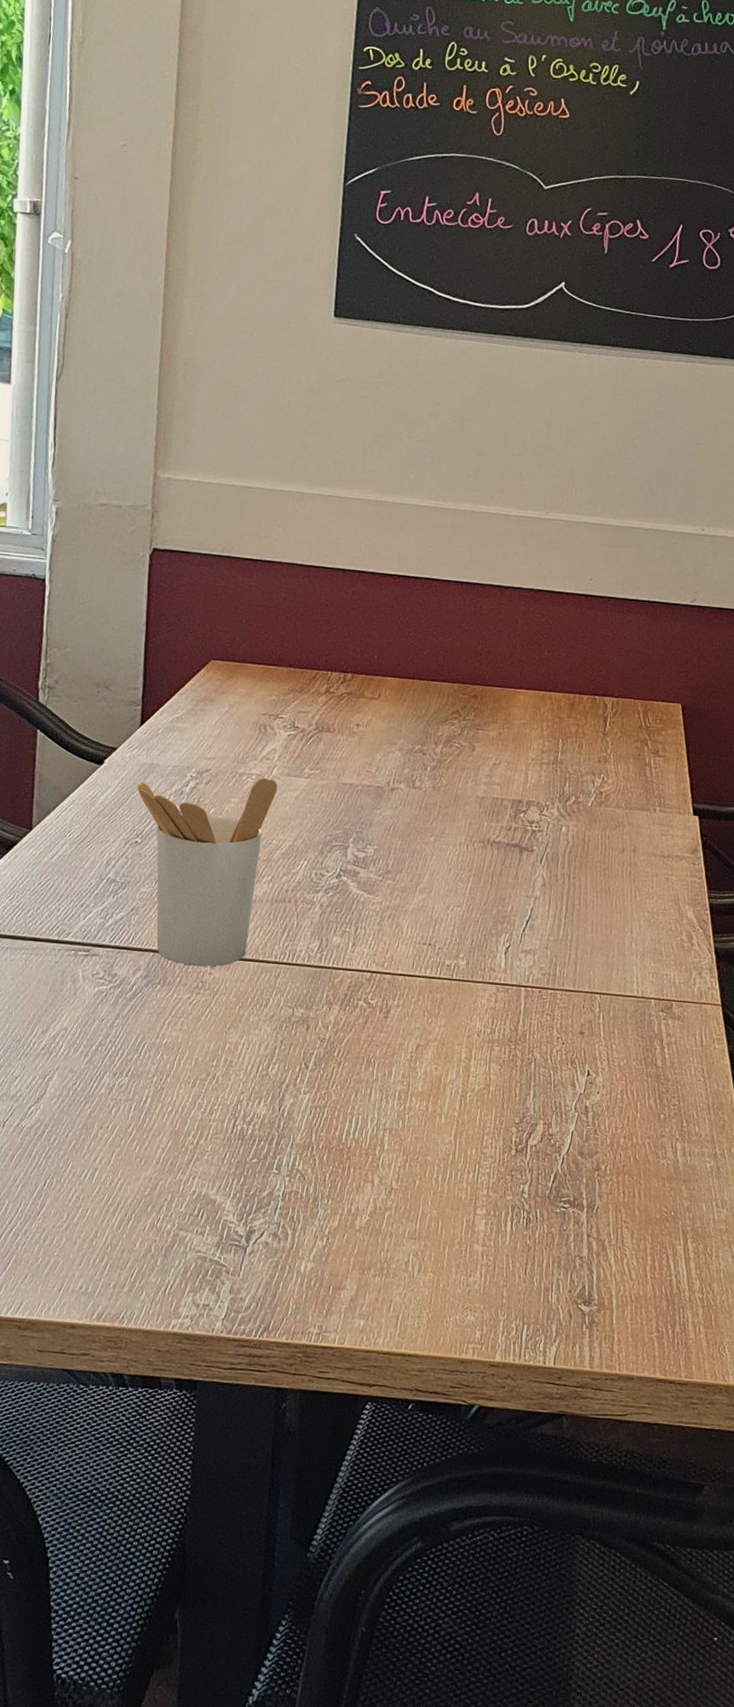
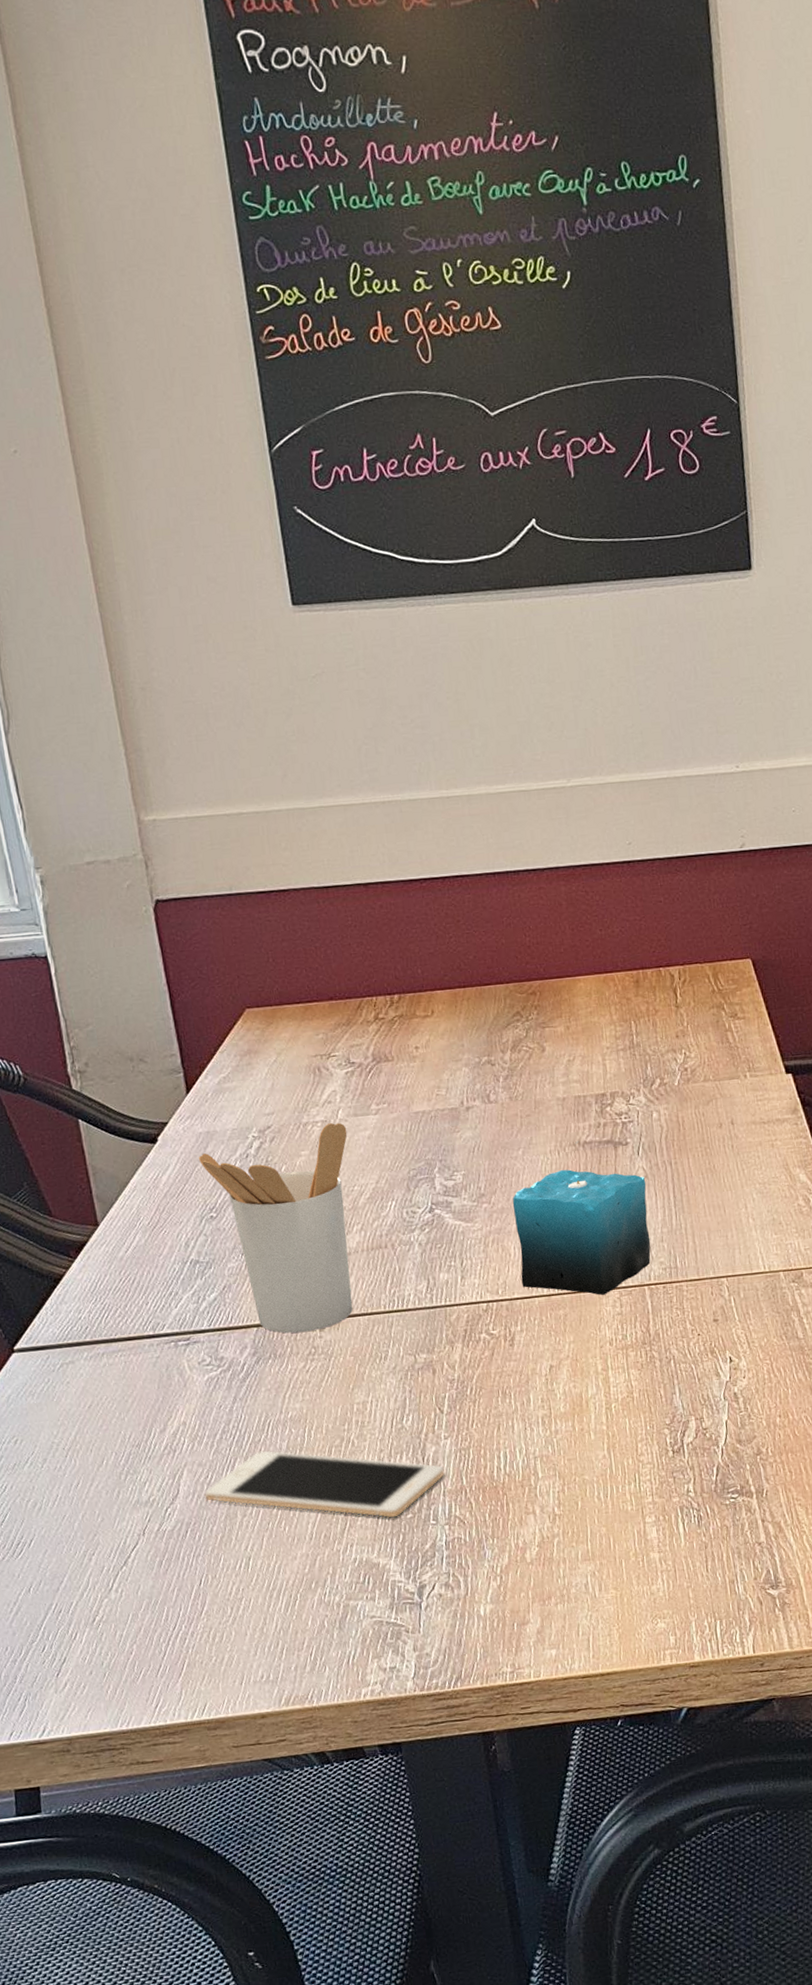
cell phone: none [68,1069,297,1160] -> present [204,1450,445,1518]
candle: none [407,838,543,987] -> present [512,1140,651,1295]

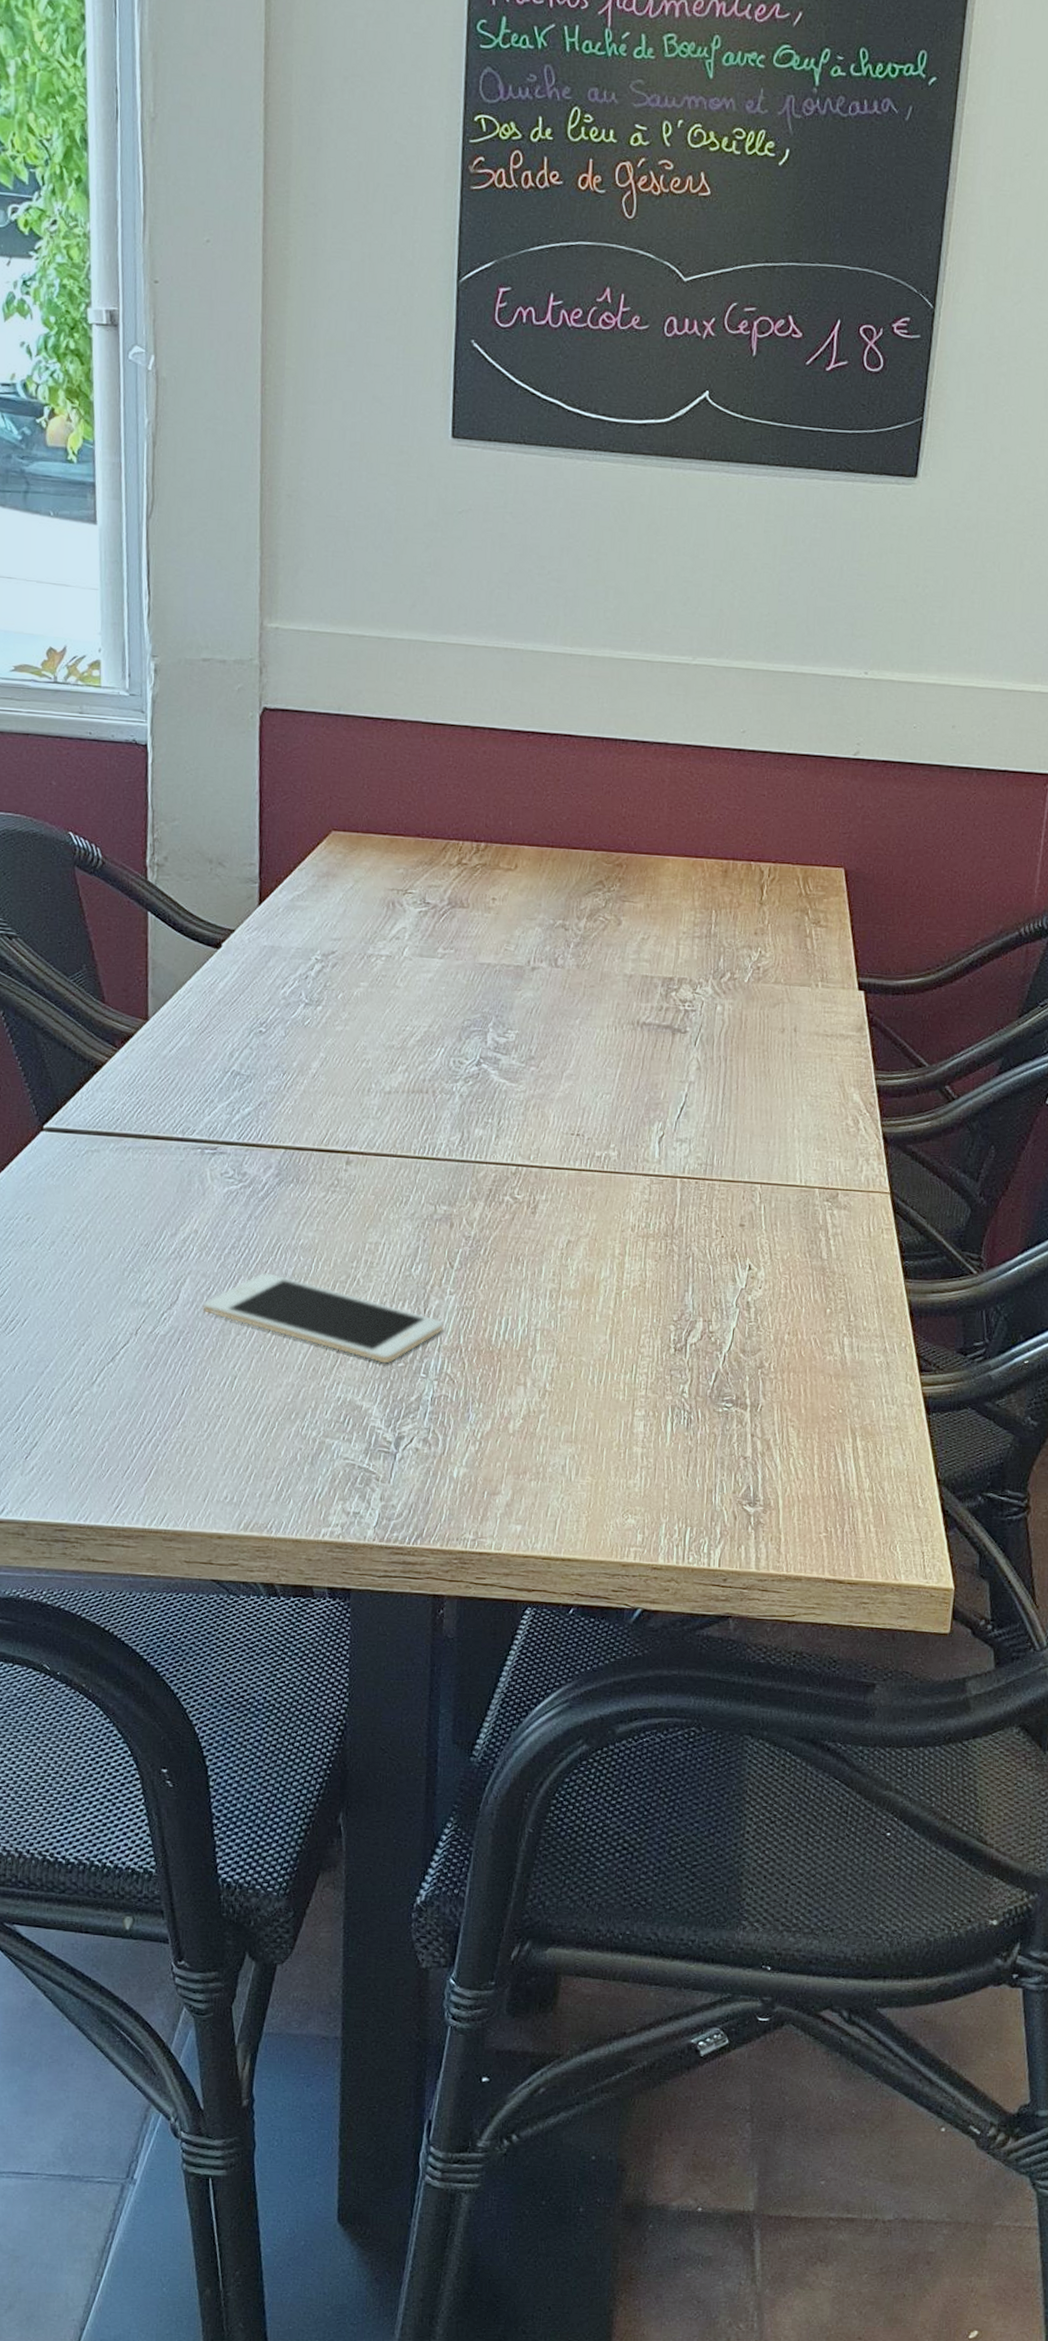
utensil holder: present [198,1122,353,1333] -> none [258,959,410,1163]
candle: present [512,1140,651,1295] -> none [555,1020,698,1179]

